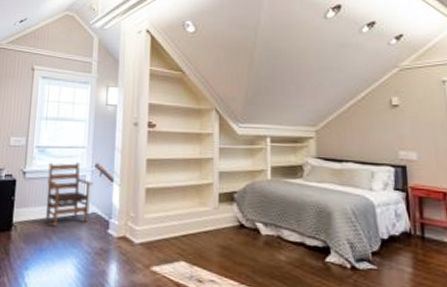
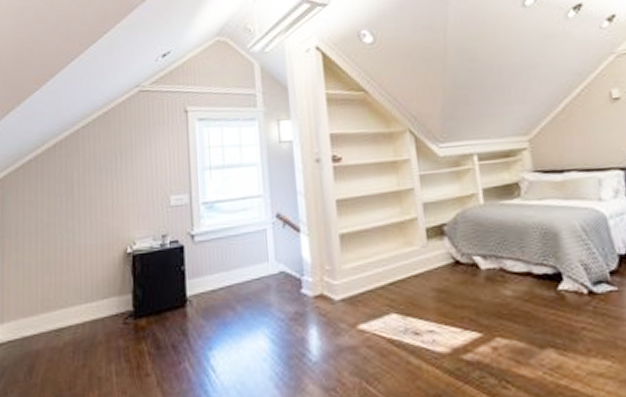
armchair: present [46,162,93,227] -> none [220,215,277,295]

